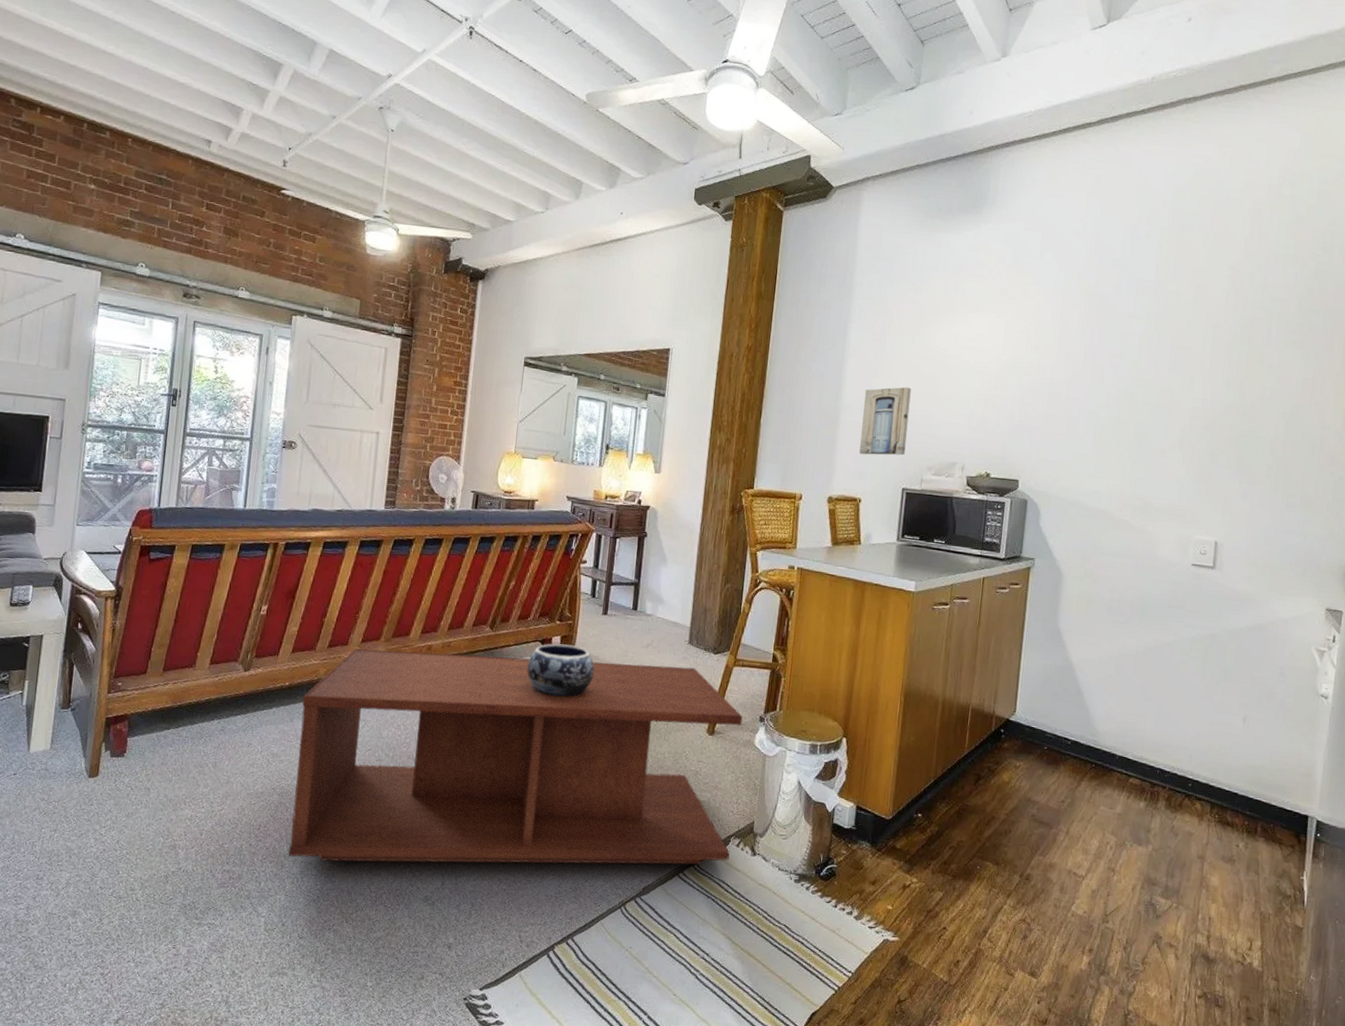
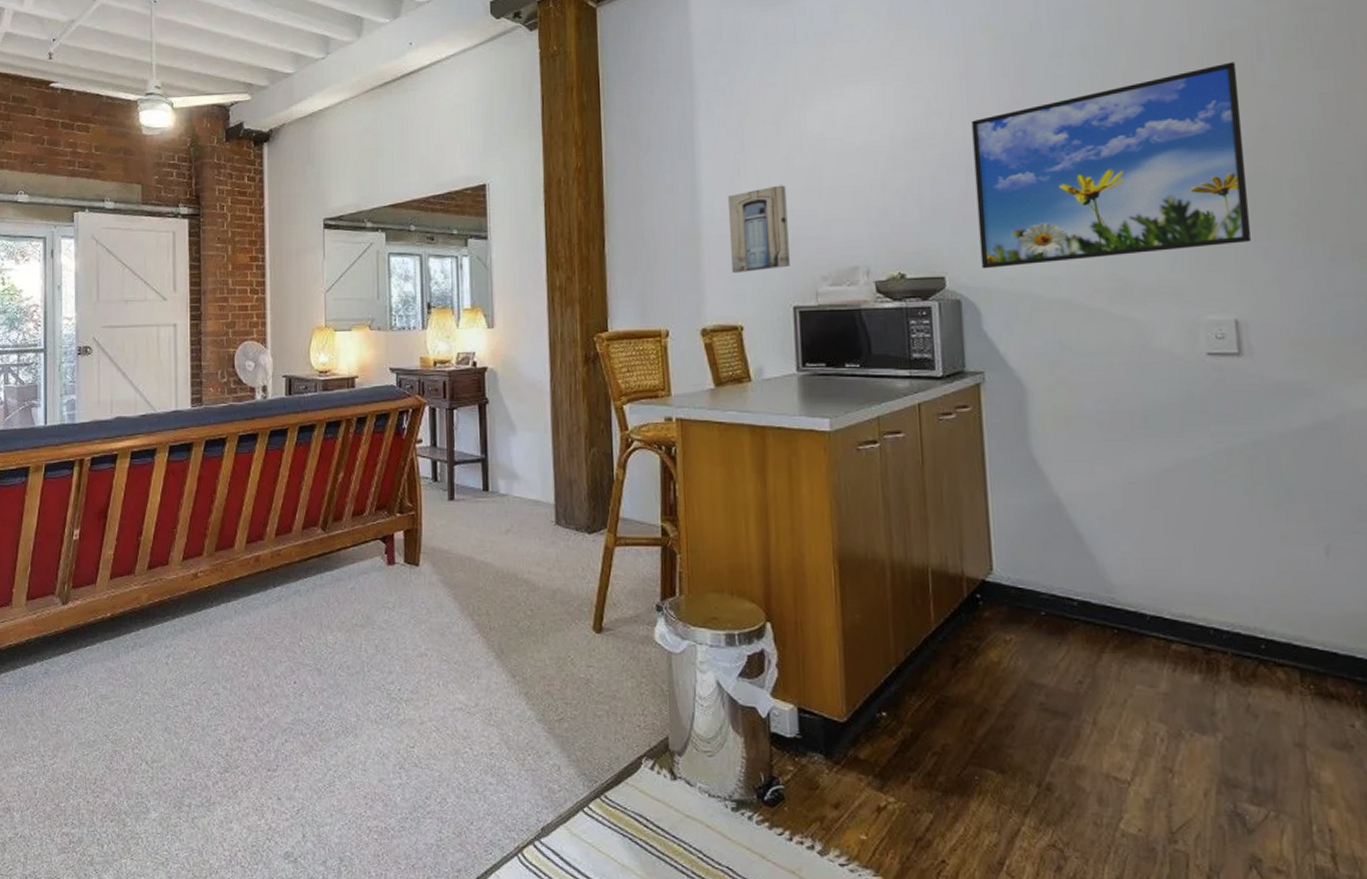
coffee table: present [288,648,743,865] -> none [126,553,643,817]
decorative bowl: present [527,643,594,697] -> none [369,540,447,603]
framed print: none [1047,343,1251,484] -> present [971,62,1252,269]

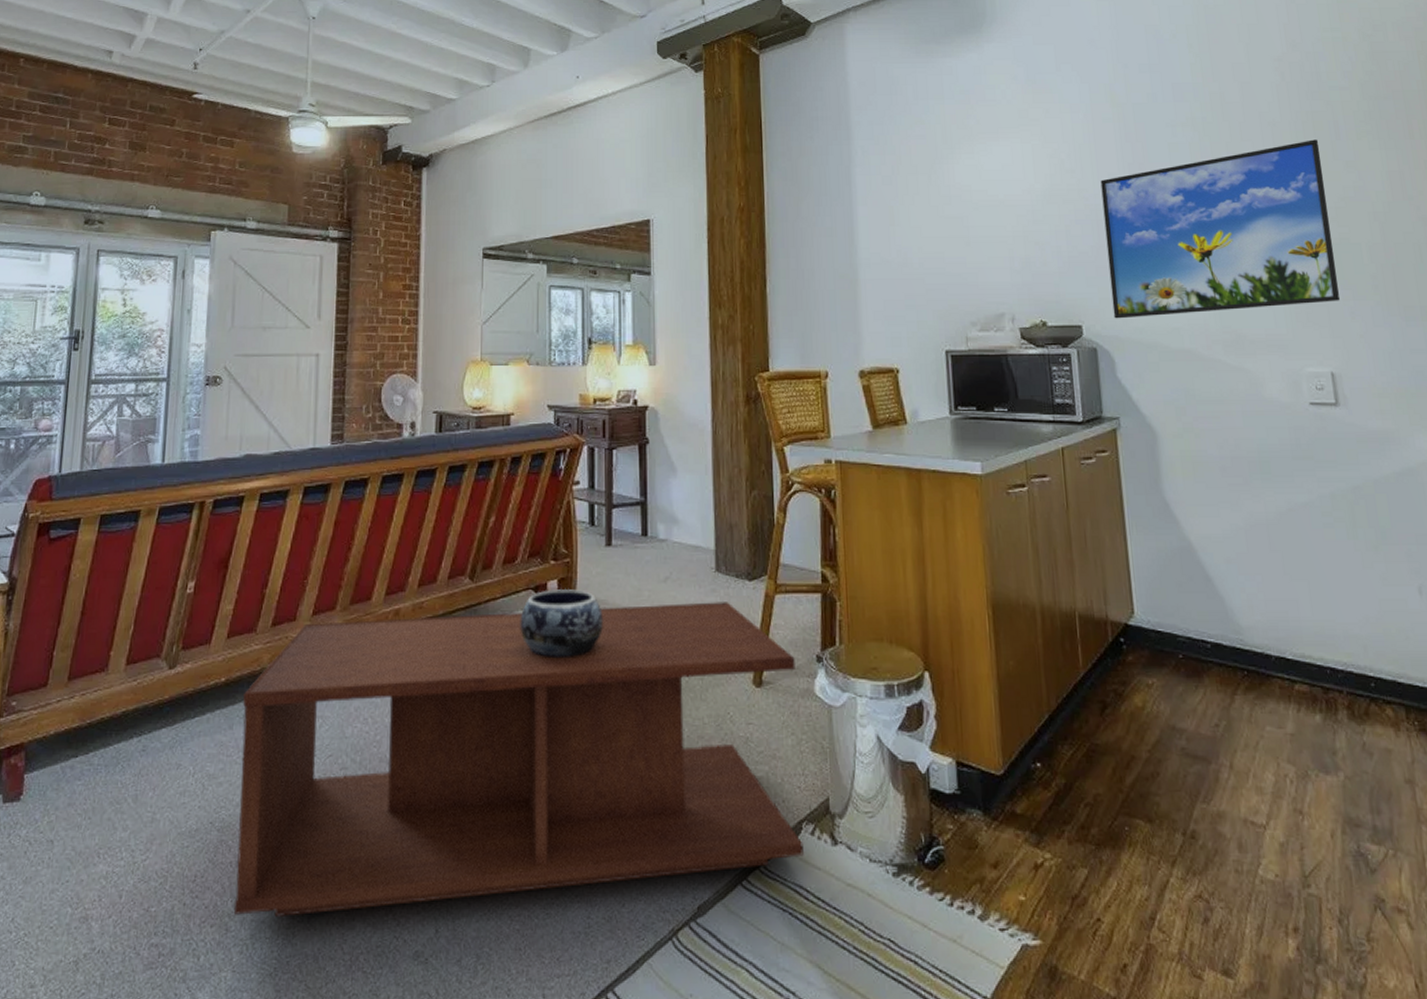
coffee table: none [126,553,643,817] -> present [233,602,804,916]
decorative bowl: none [369,540,447,603] -> present [520,589,603,659]
wall art: present [727,185,790,274] -> none [883,232,942,317]

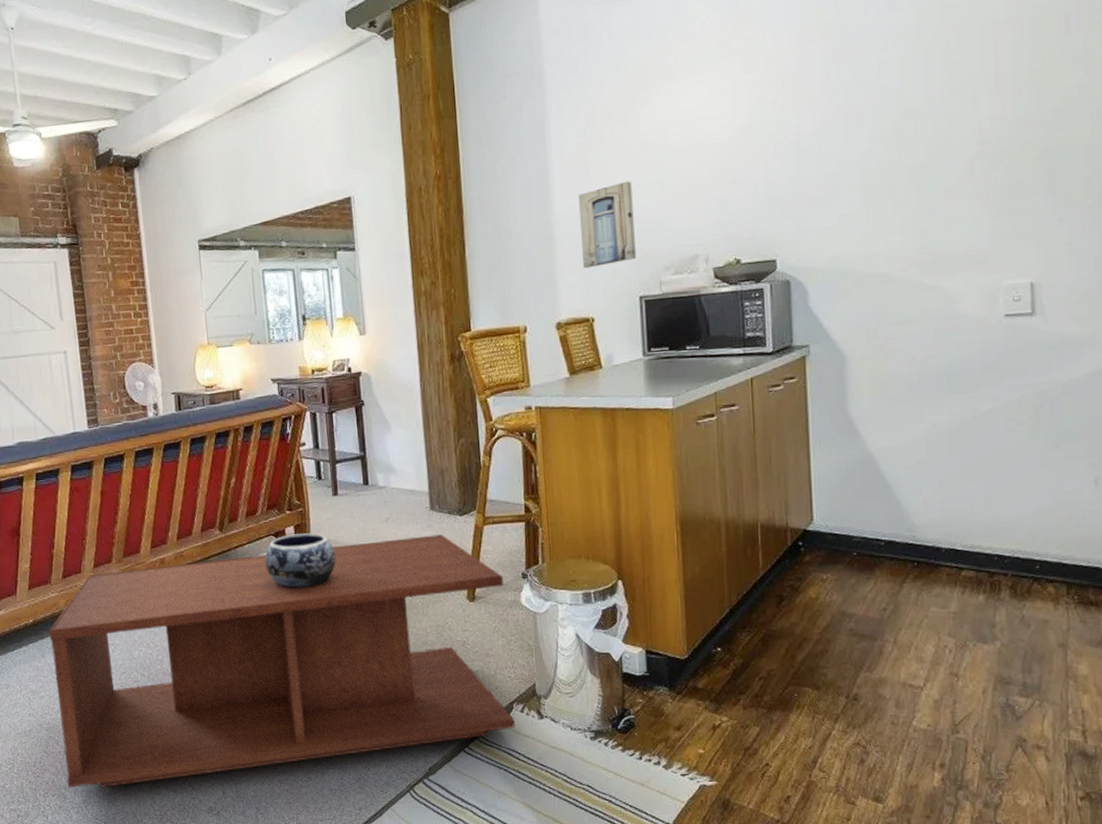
wall art: none [883,232,942,317] -> present [578,181,636,269]
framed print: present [1100,139,1341,319] -> none [803,37,1050,250]

